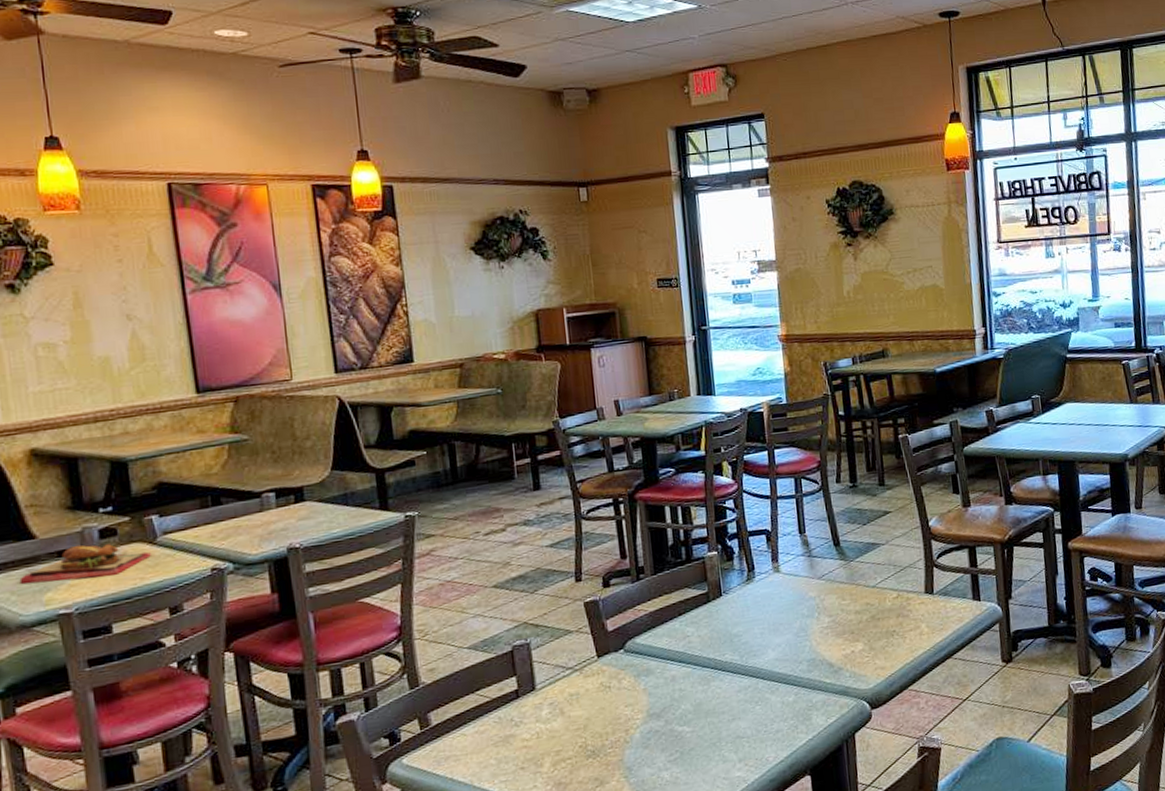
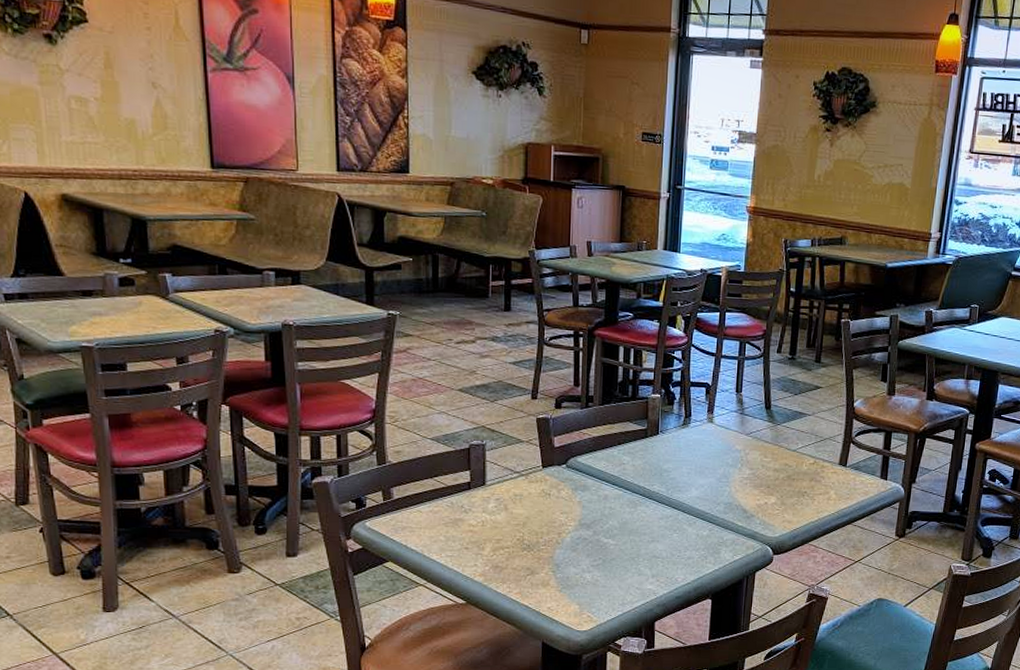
sandwich: present [19,544,151,585] -> none [49,288,163,320]

